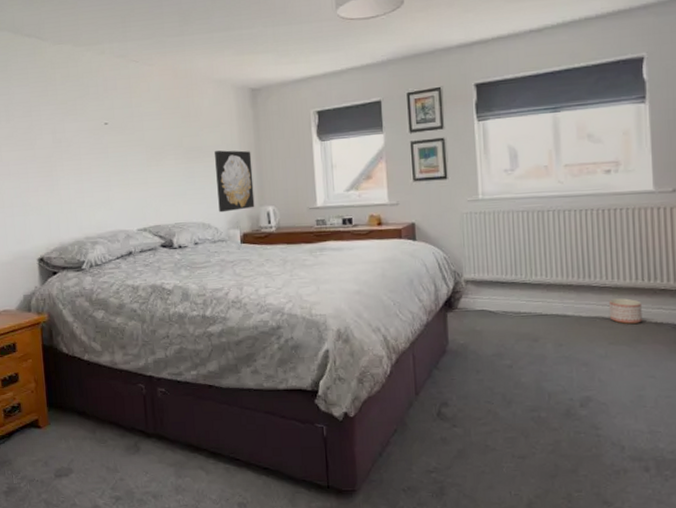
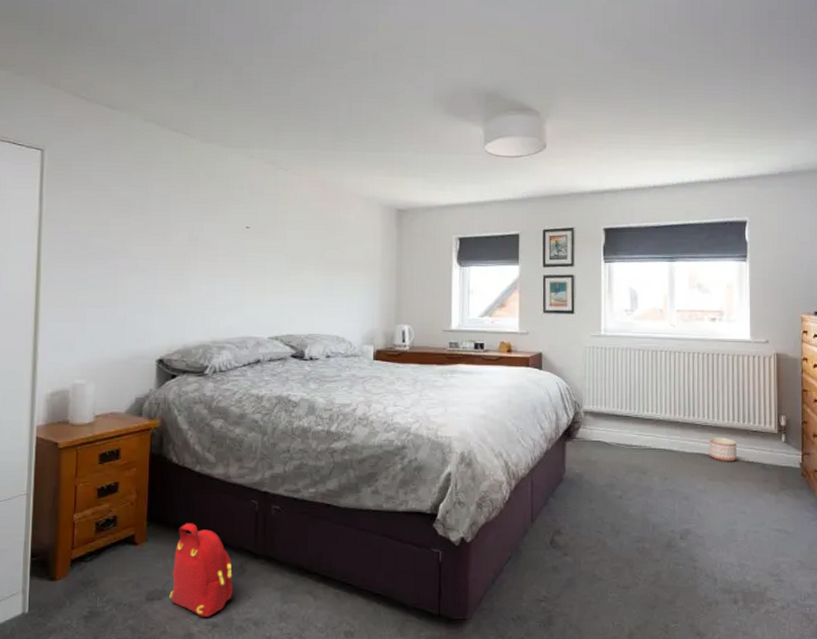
backpack: none [75,407,131,491] -> present [169,523,233,617]
wall art: present [215,150,255,213] -> none [355,266,392,327]

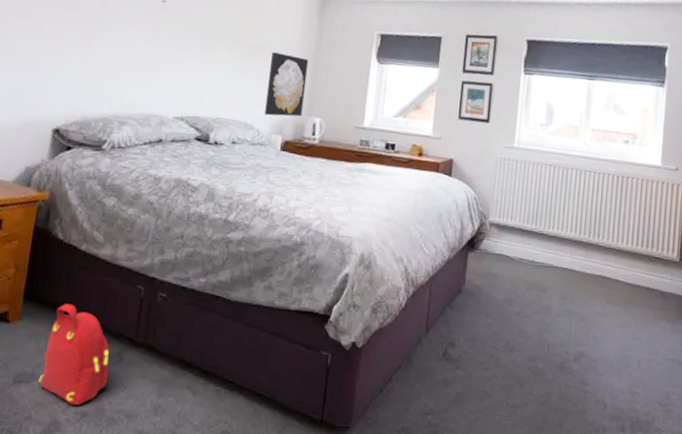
wall art: none [355,266,392,327] -> present [264,52,309,117]
planter: present [709,437,737,462] -> none [610,260,638,287]

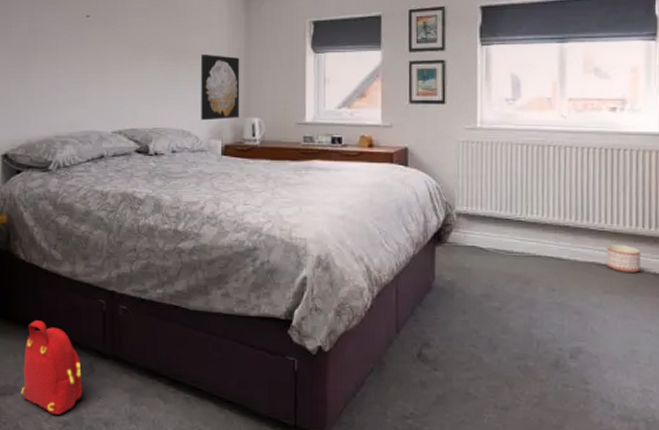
planter: none [610,260,638,287] -> present [606,244,641,274]

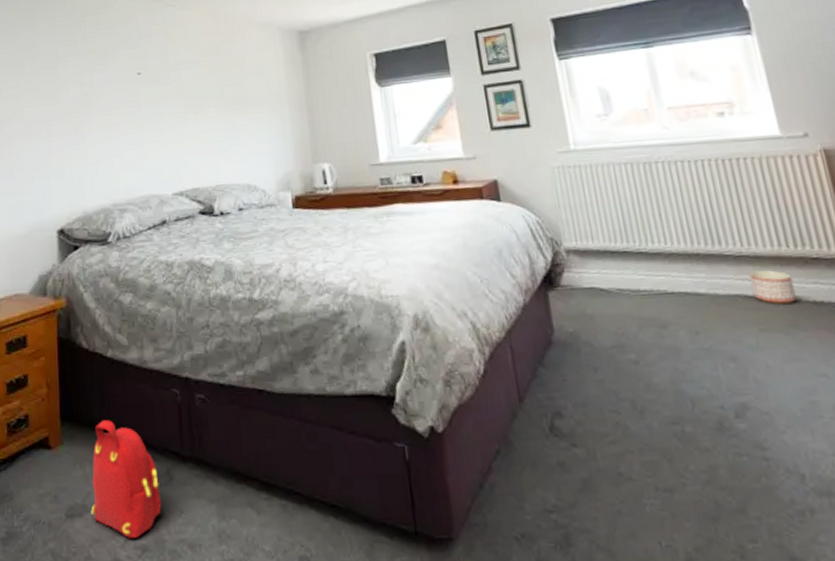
wall art: present [201,55,240,121] -> none [260,99,308,172]

